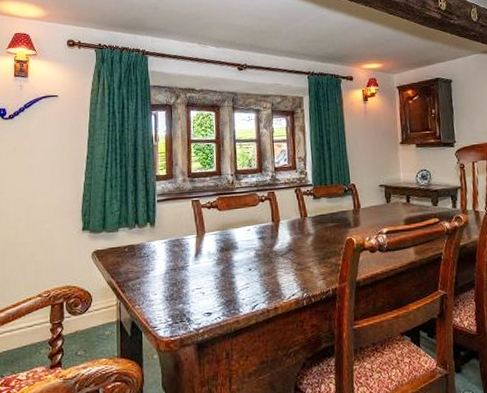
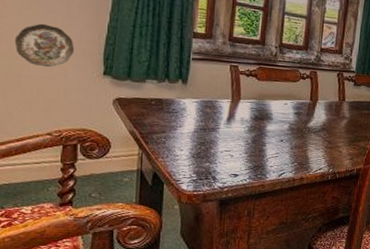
decorative plate: none [10,193,58,232] -> present [14,23,75,68]

